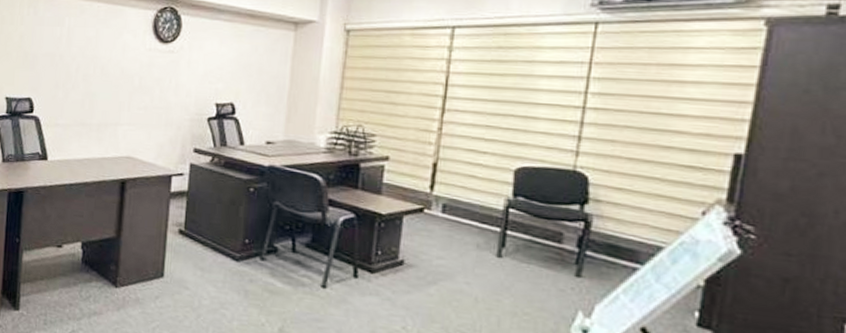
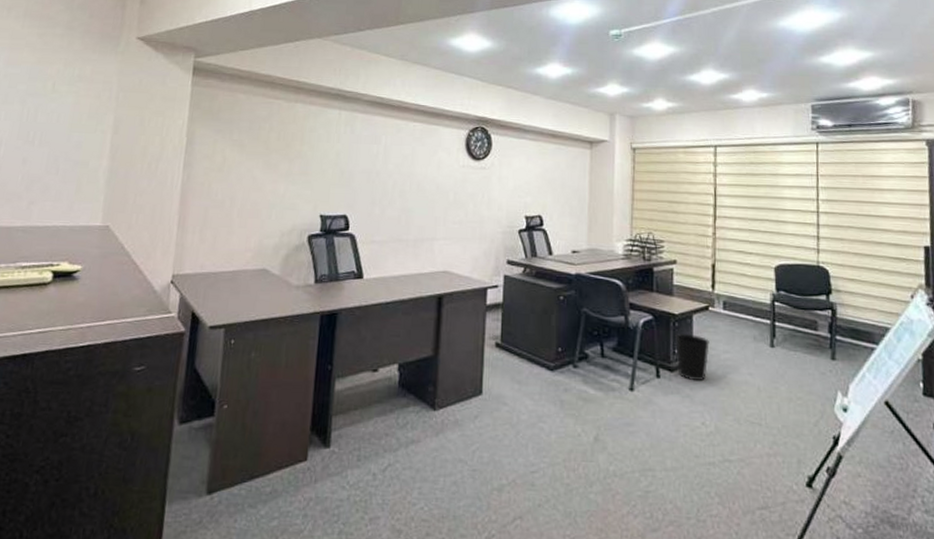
wastebasket: none [379,235,421,286] -> present [675,333,709,382]

